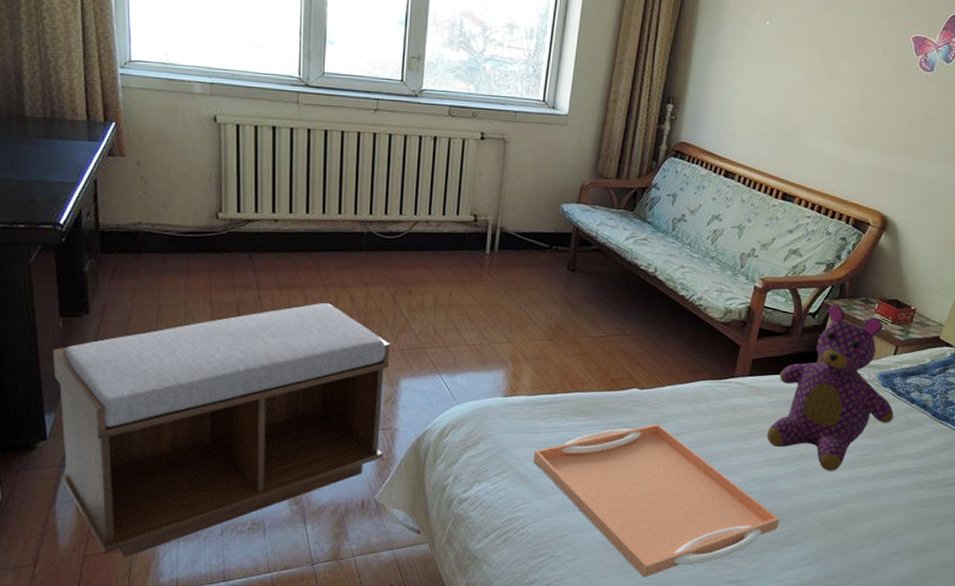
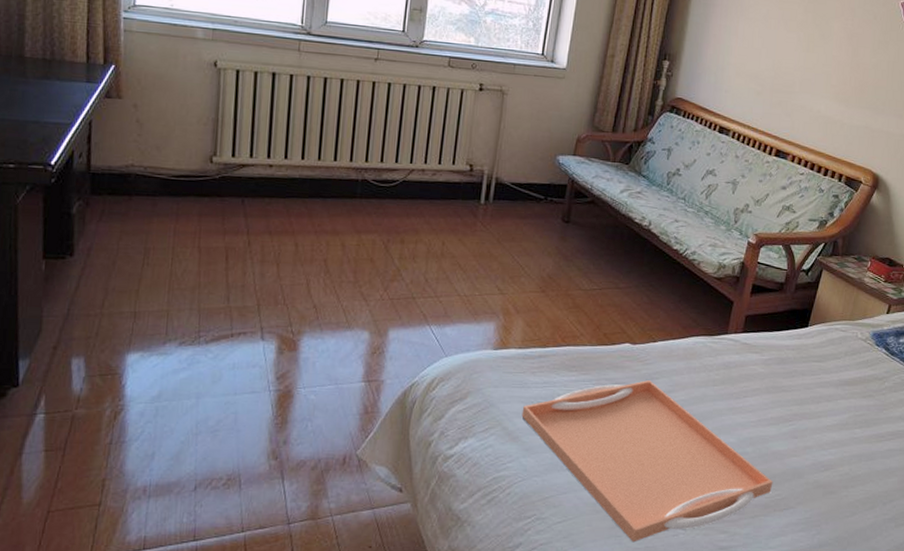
bench: present [53,303,390,558] -> none [31,250,380,514]
teddy bear: present [767,305,894,471] -> none [760,262,887,432]

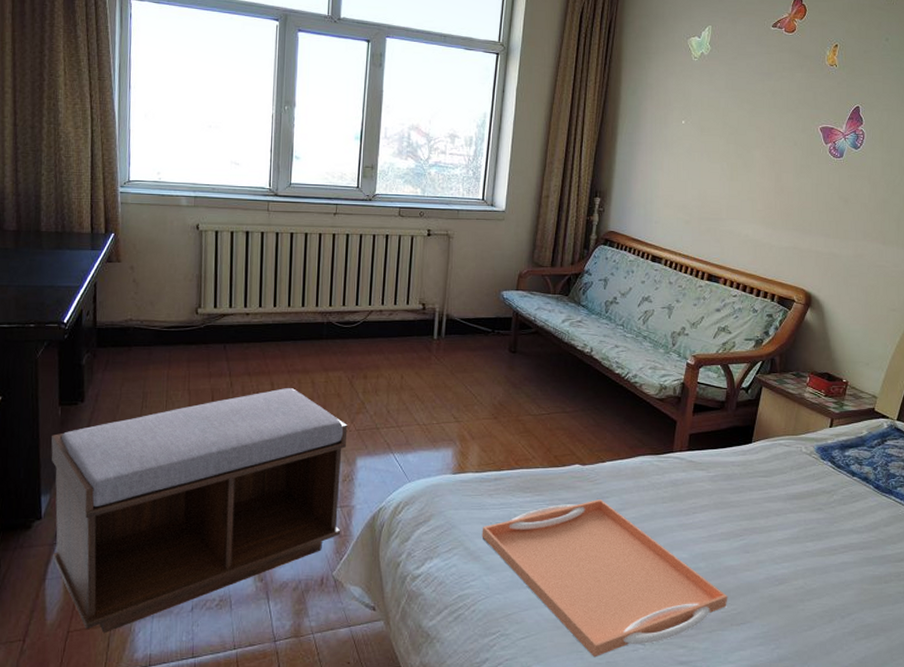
bench: none [31,250,380,514] -> present [51,388,348,634]

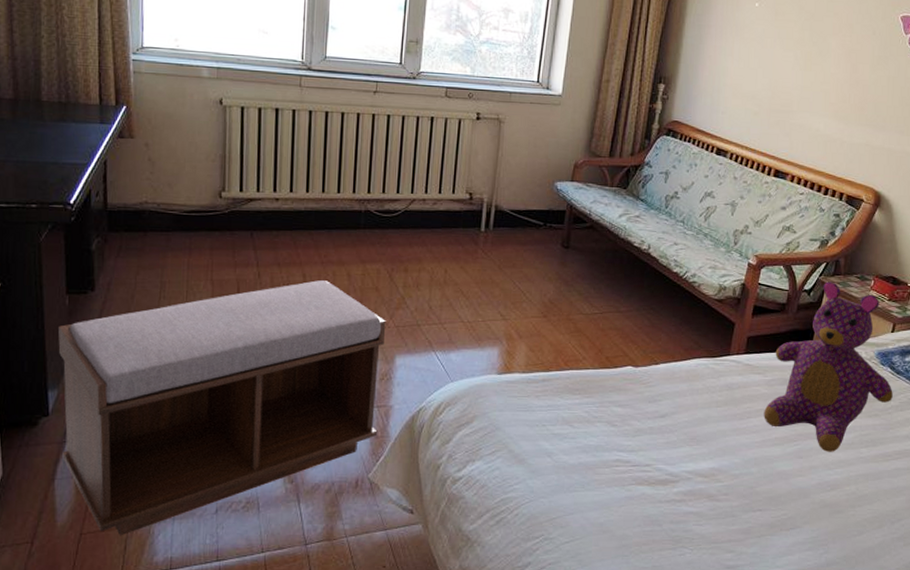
serving tray: present [482,499,728,658] -> none [527,402,779,562]
teddy bear: none [709,379,835,546] -> present [764,281,893,452]

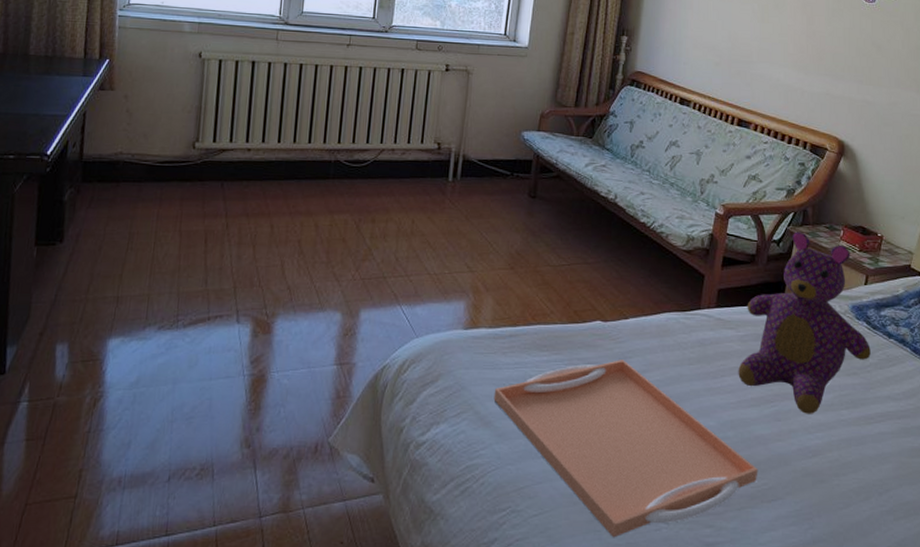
bench: present [58,280,386,536] -> none [14,231,352,507]
serving tray: none [527,402,779,562] -> present [493,360,758,538]

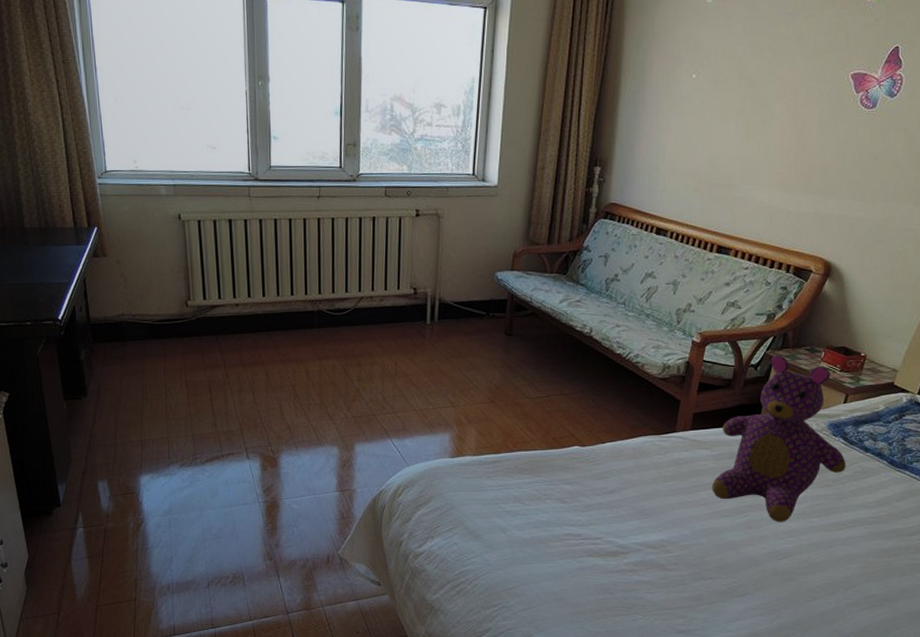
serving tray: present [493,360,758,538] -> none [481,480,729,627]

